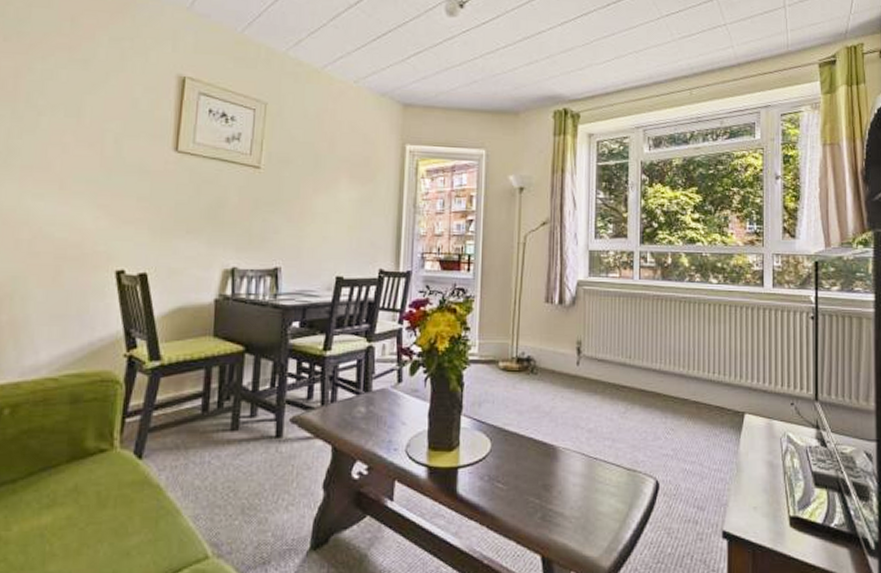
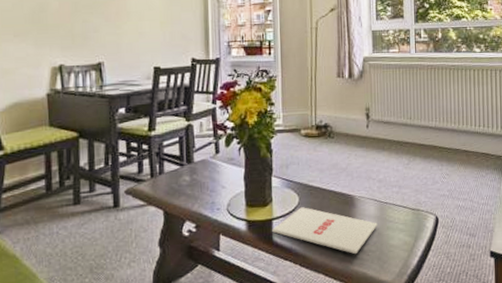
magazine: none [457,455,584,520] -> present [272,207,378,255]

